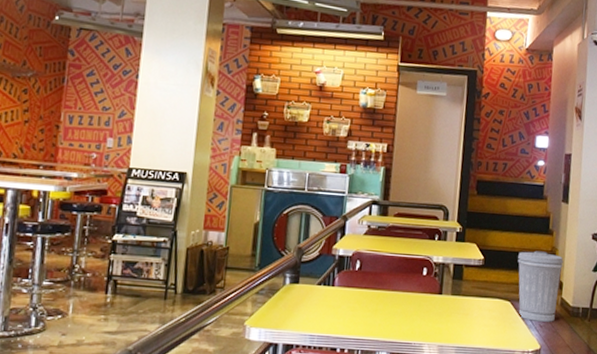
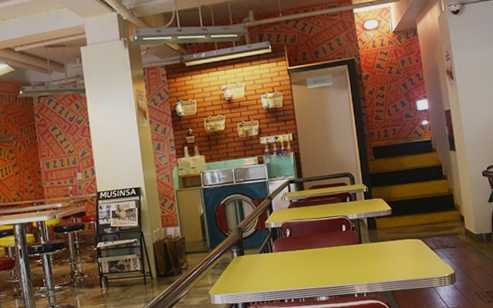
trash can: present [518,251,564,322] -> none [420,193,463,252]

